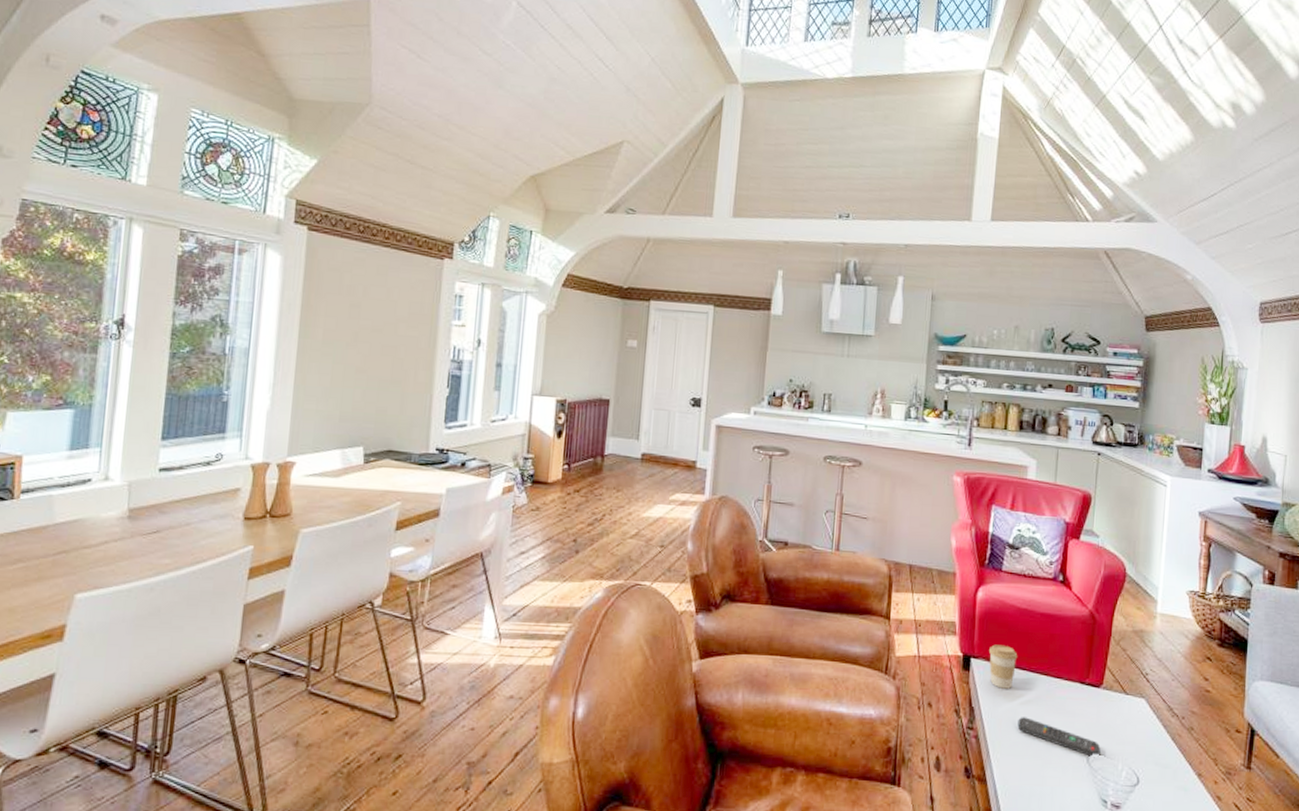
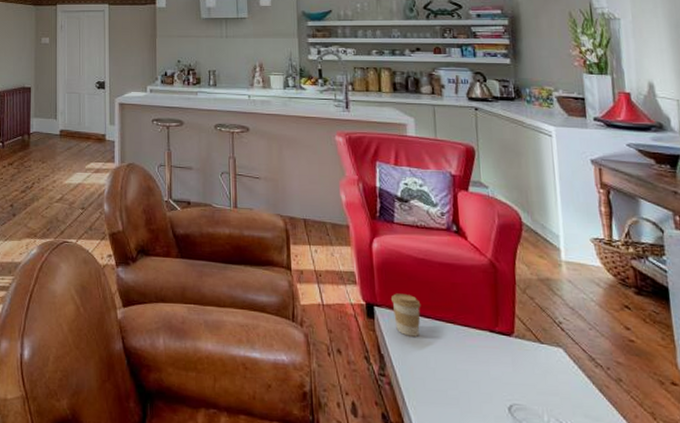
remote control: present [1017,717,1101,758] -> none [430,365,522,408]

